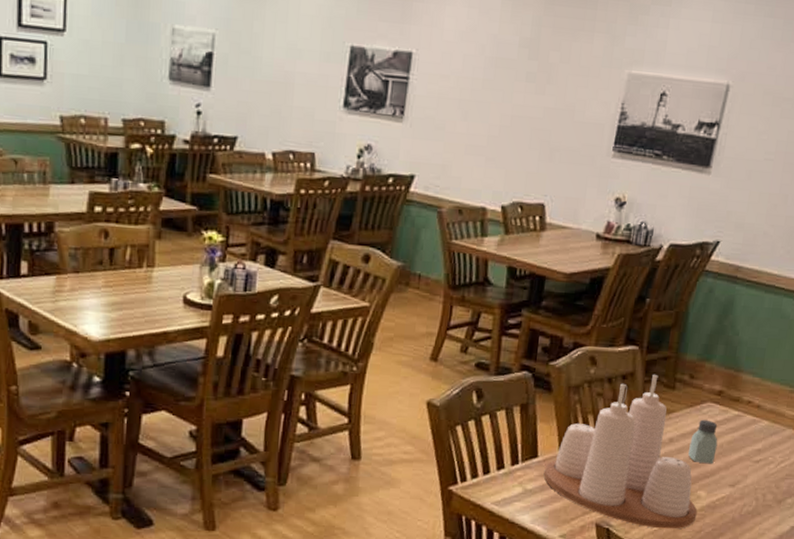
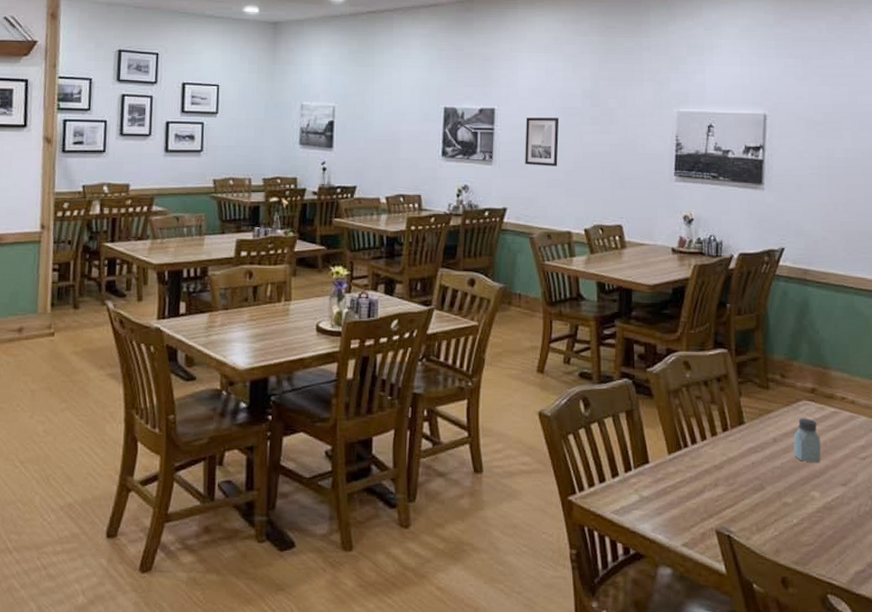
wall art: none [441,66,489,130] -> present [525,117,559,167]
condiment set: present [543,375,698,529] -> none [657,376,815,534]

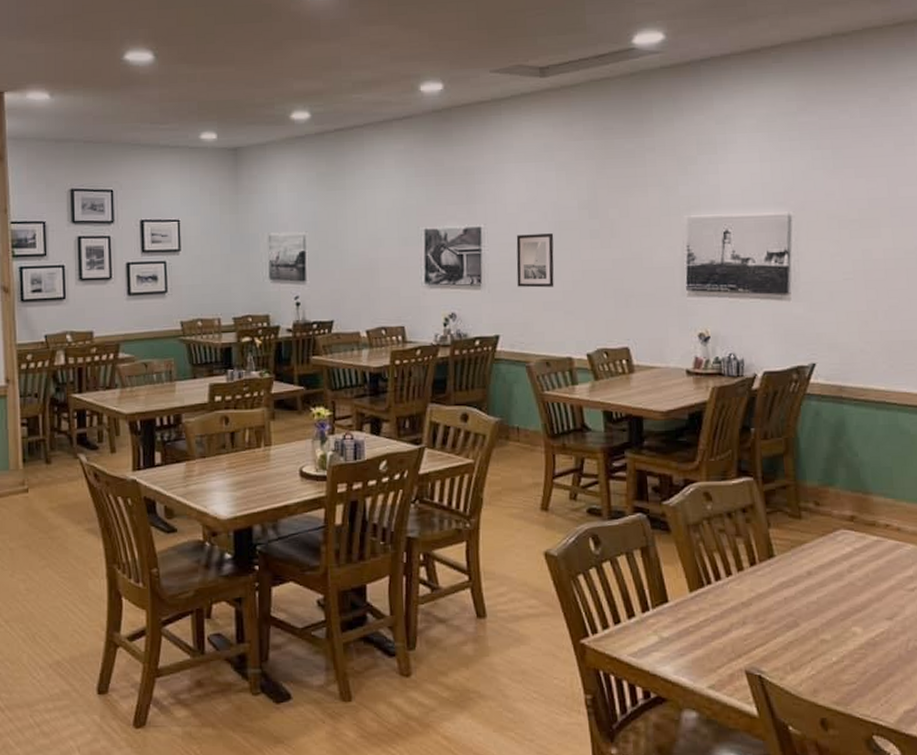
saltshaker: present [793,418,821,463] -> none [831,548,863,597]

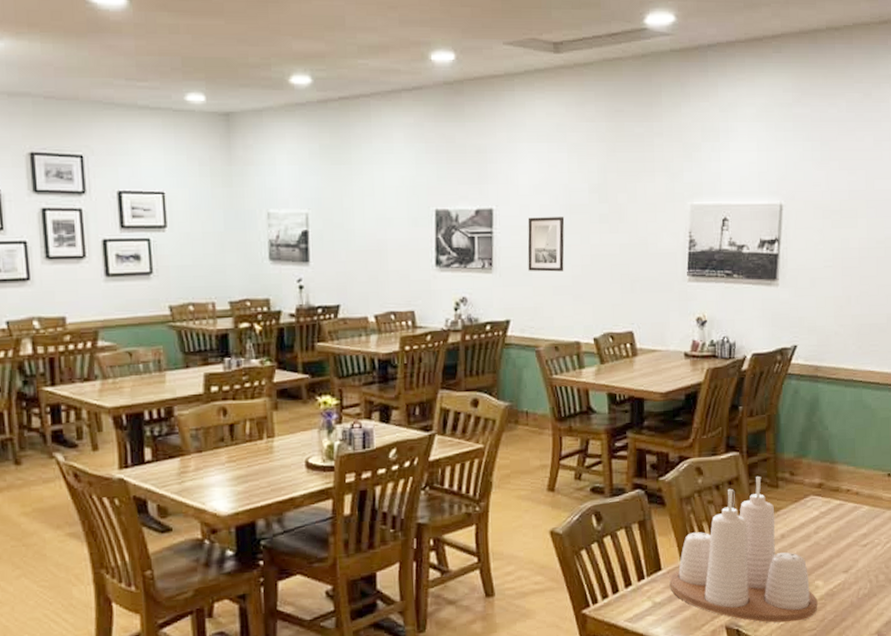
condiment set: none [677,505,857,672] -> present [669,477,818,623]

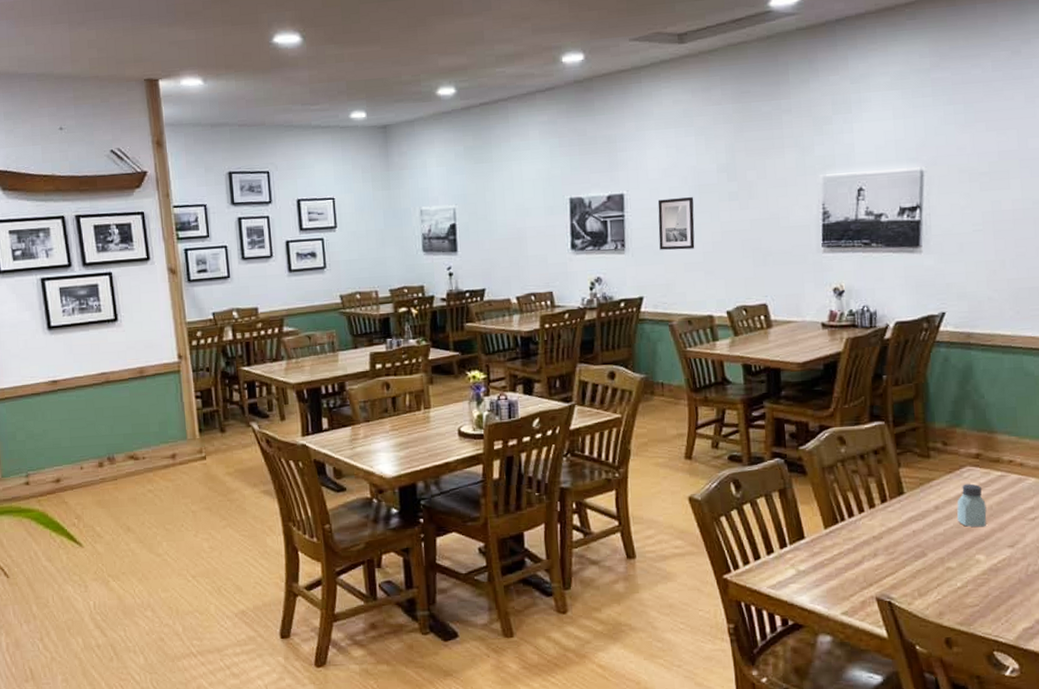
condiment set: present [669,477,818,623] -> none [813,446,980,597]
saltshaker: none [800,512,826,554] -> present [957,483,987,527]

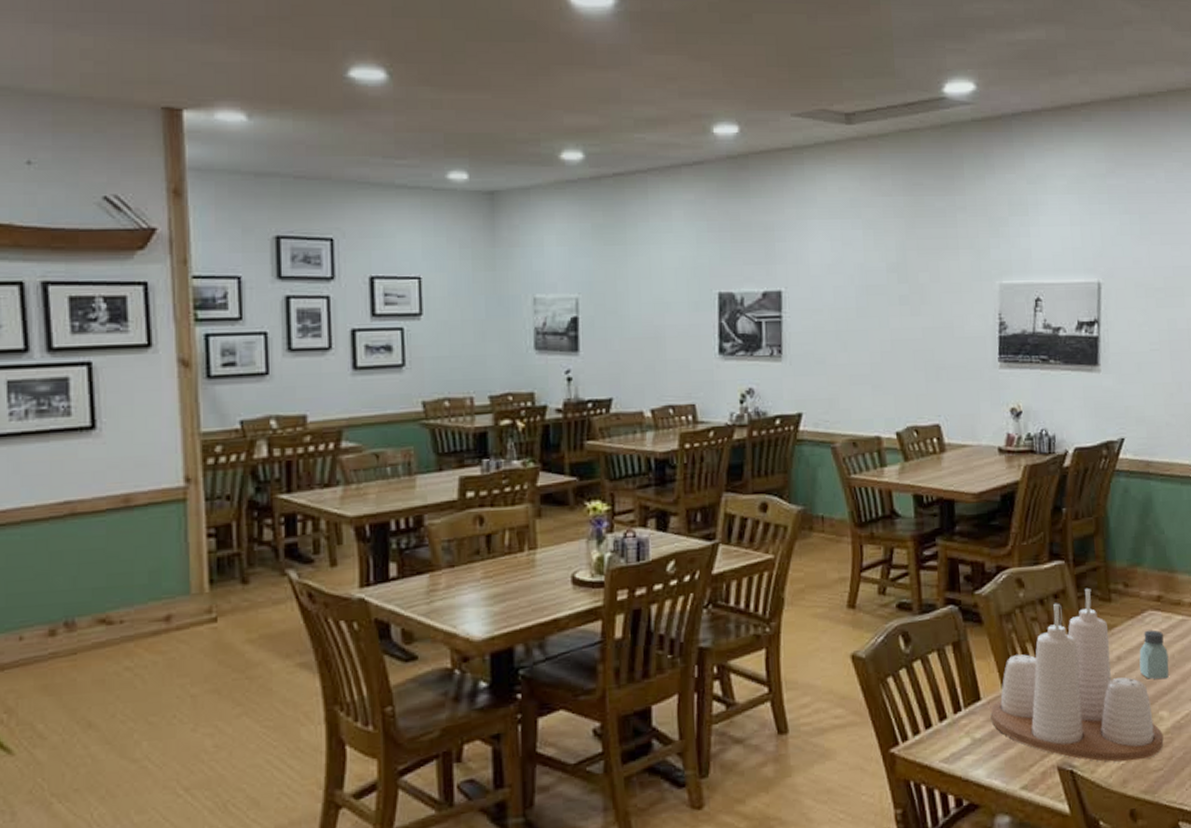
wall art: present [657,197,695,250] -> none [820,299,862,360]
condiment set: none [813,446,980,597] -> present [990,589,1164,762]

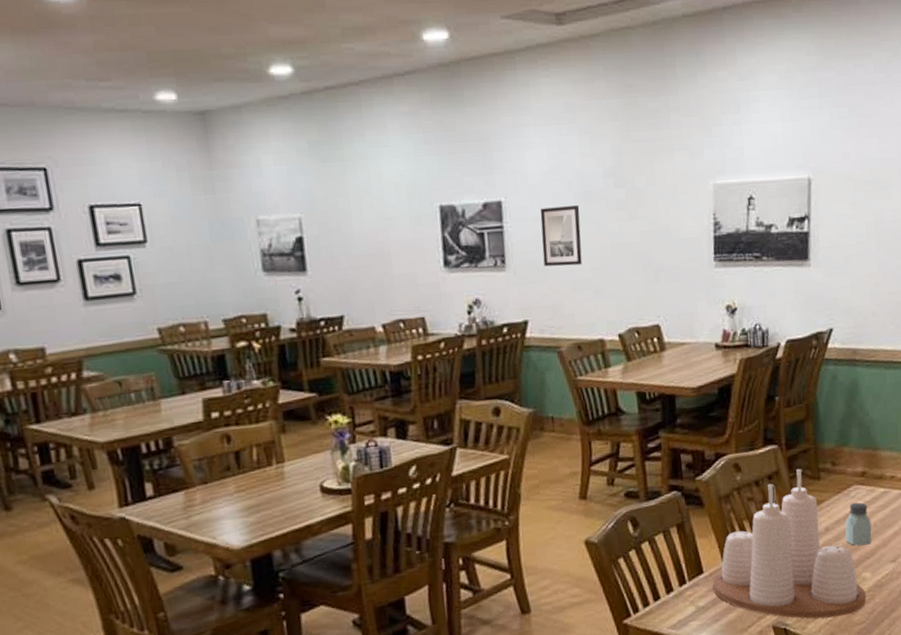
wall art: none [820,299,862,360] -> present [540,205,583,267]

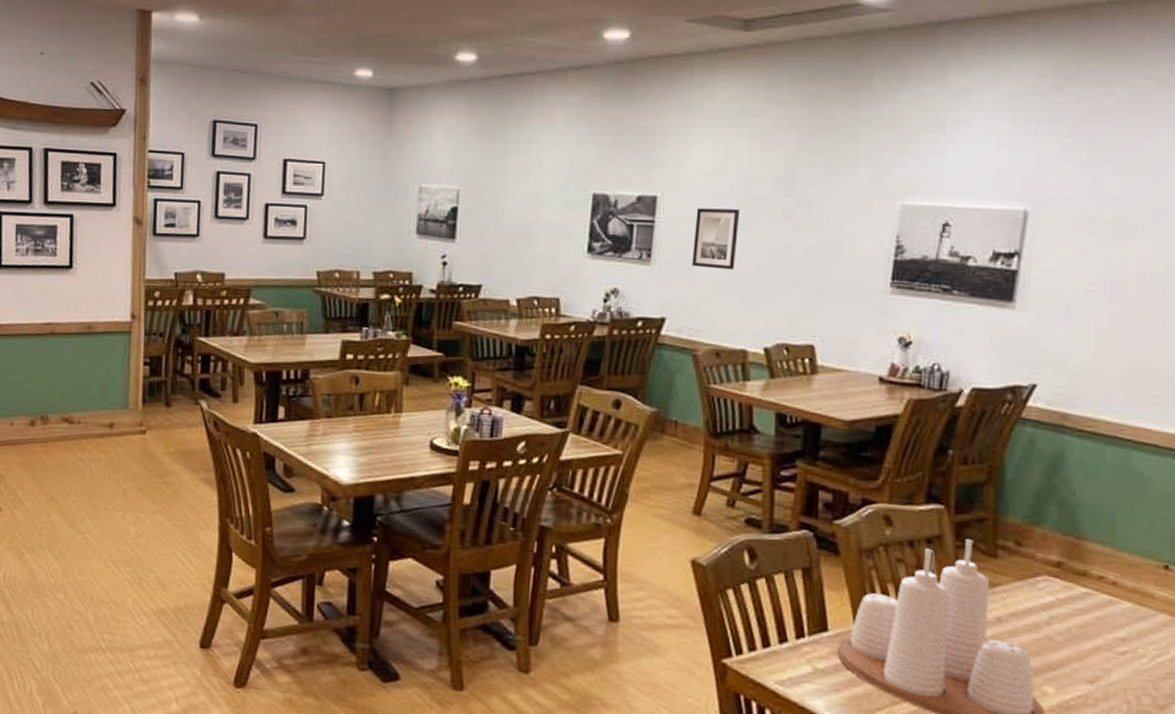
saltshaker: present [845,502,872,546] -> none [1024,596,1063,653]

